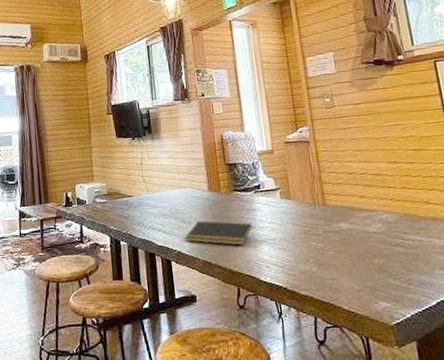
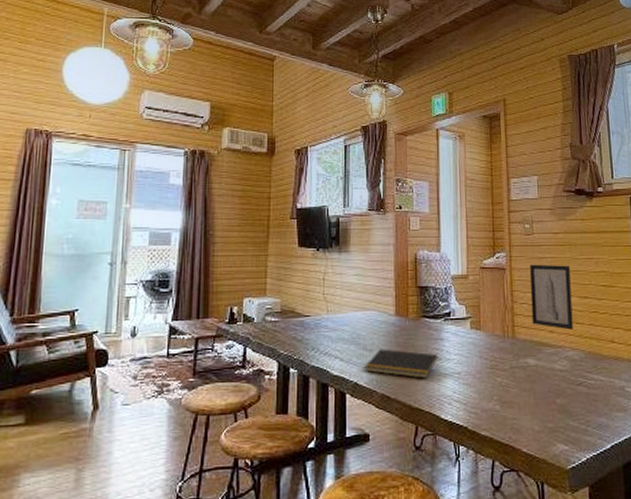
wall art: none [334,133,385,195] -> present [529,264,574,330]

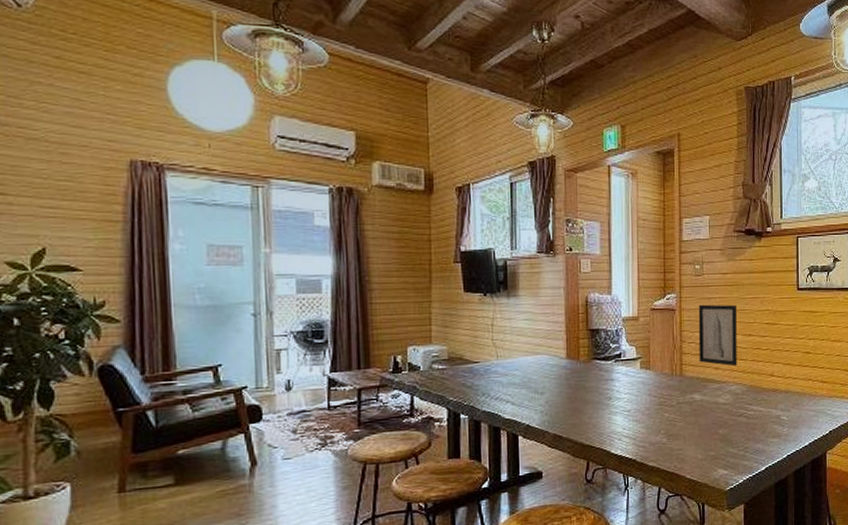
notepad: present [364,349,438,379] -> none [536,391,609,418]

